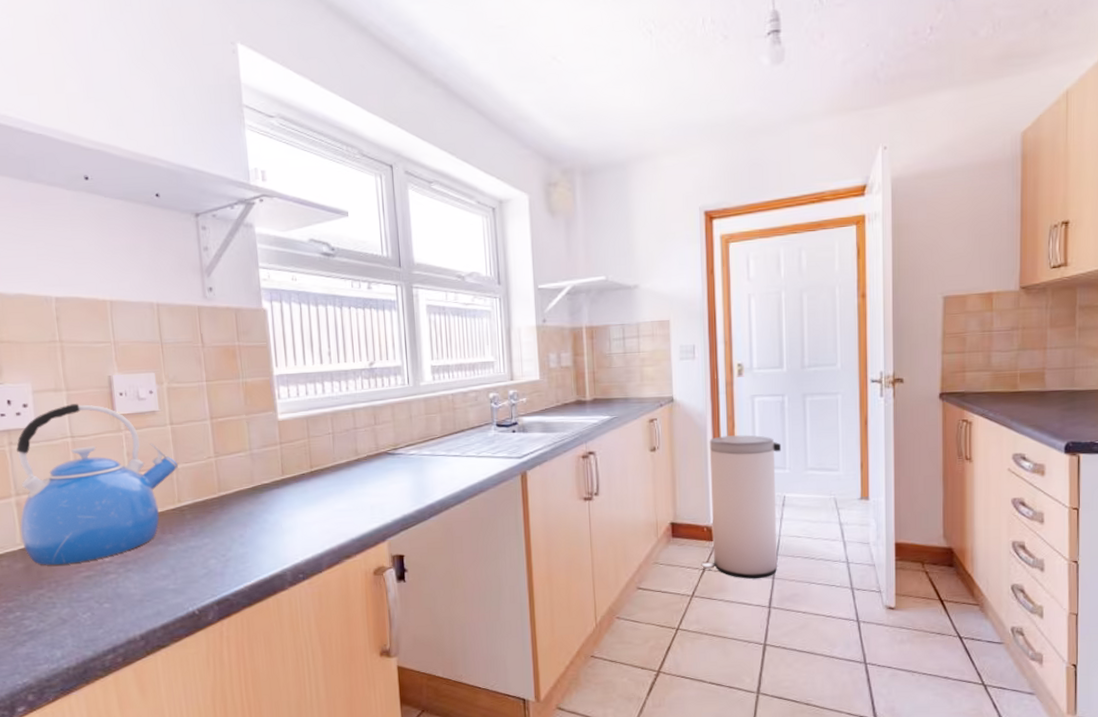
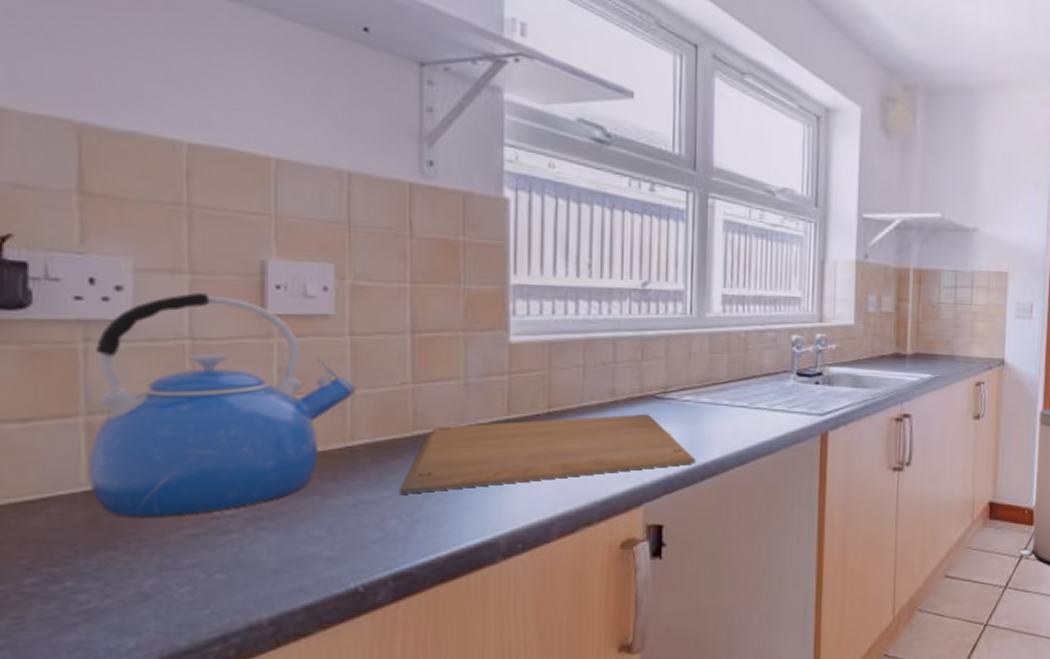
chopping board: none [215,467,424,541] -> present [400,413,696,494]

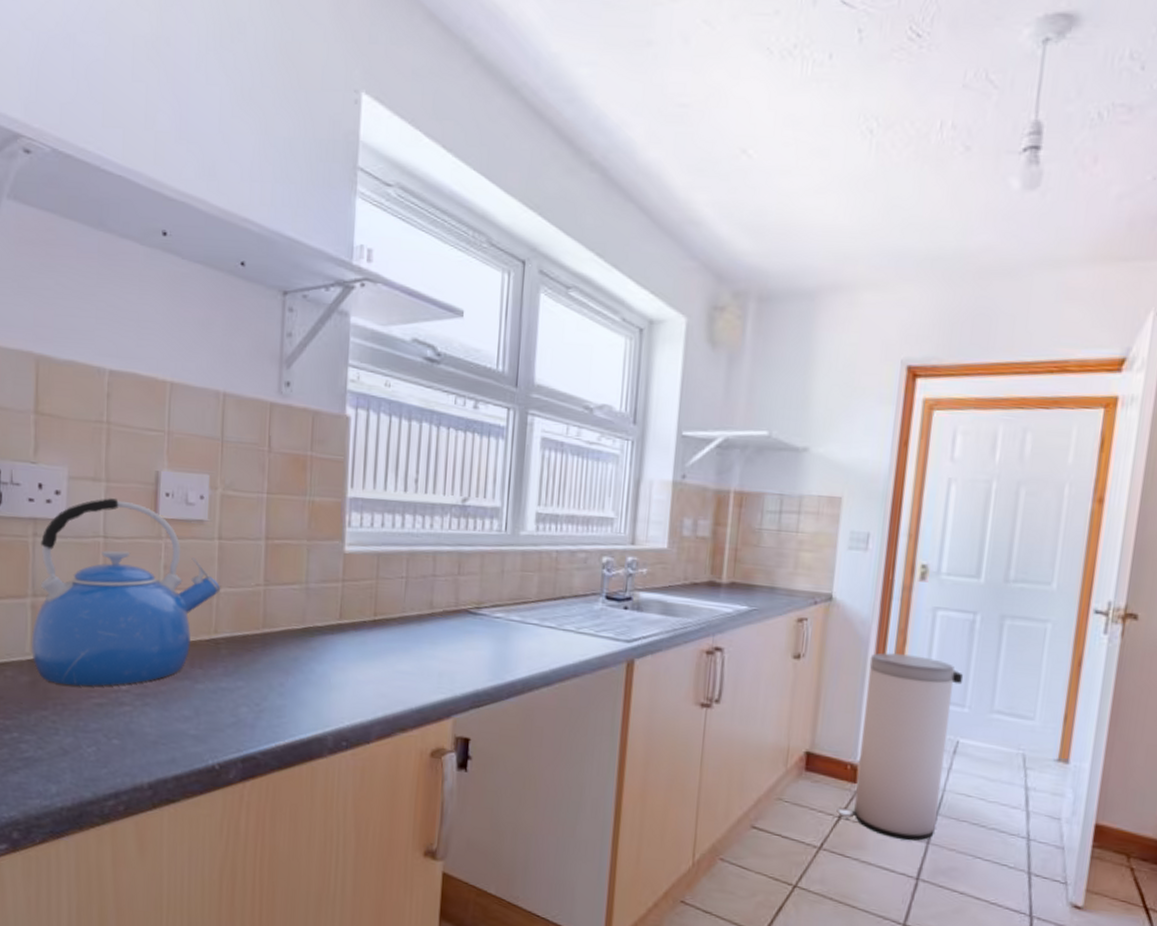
chopping board: present [400,413,696,494] -> none [250,626,504,686]

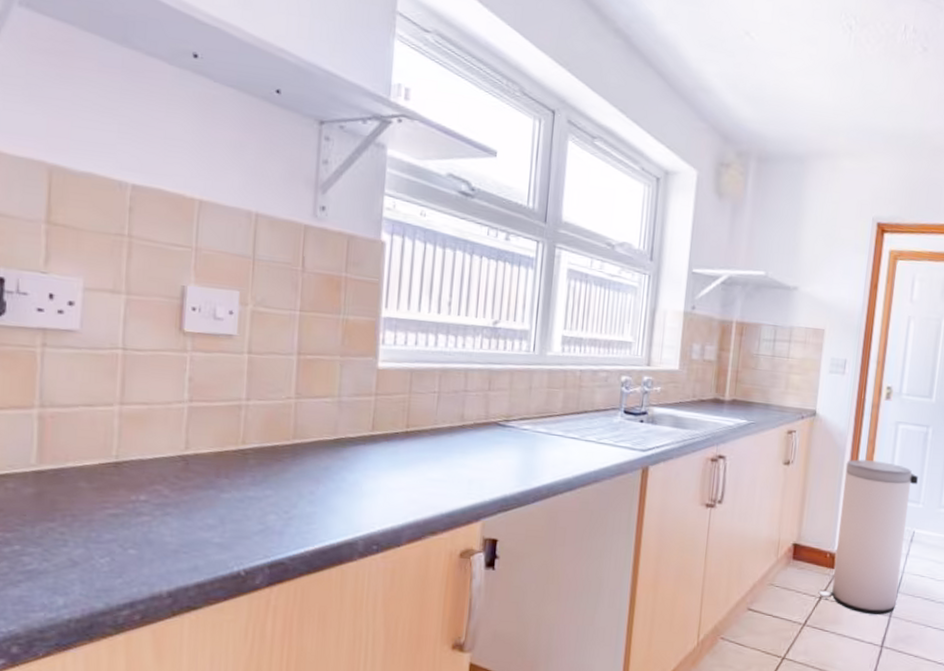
kettle: present [31,498,221,687] -> none [37,310,250,498]

